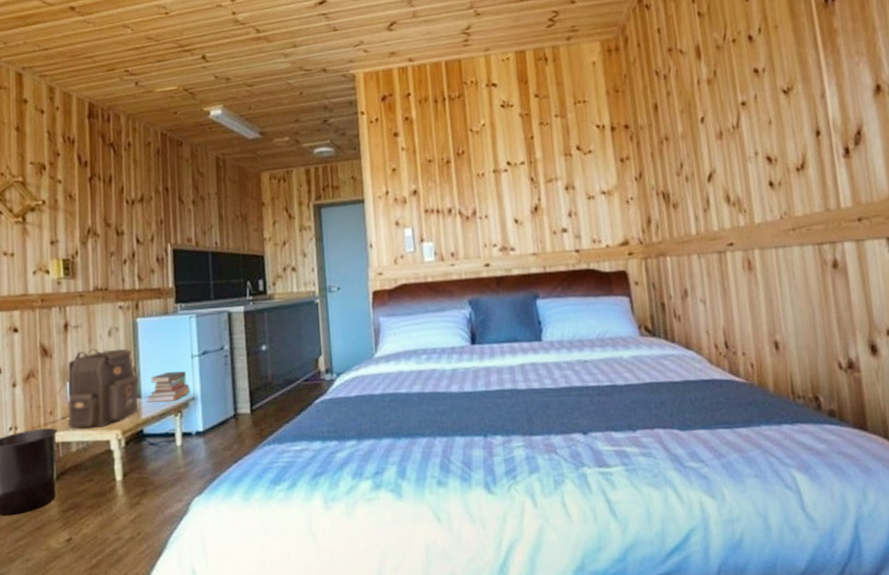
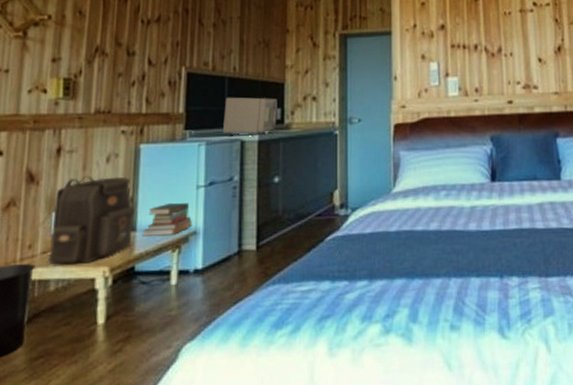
microwave: none [210,270,260,308] -> present [223,97,278,137]

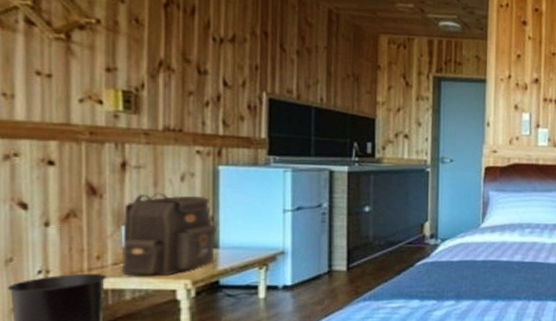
books: present [143,202,192,237] -> none [226,224,279,254]
microwave: present [223,97,278,137] -> none [310,127,368,167]

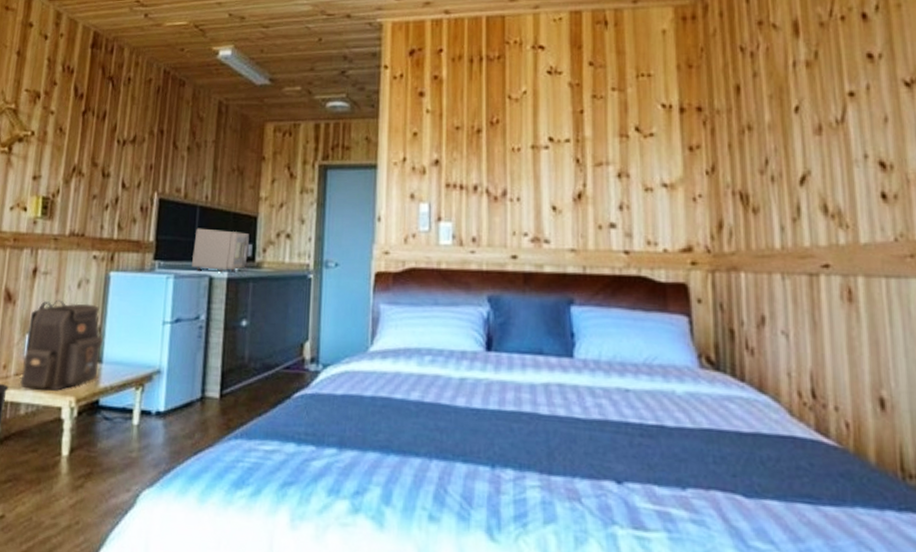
microwave: none [310,127,368,167] -> present [192,228,249,273]

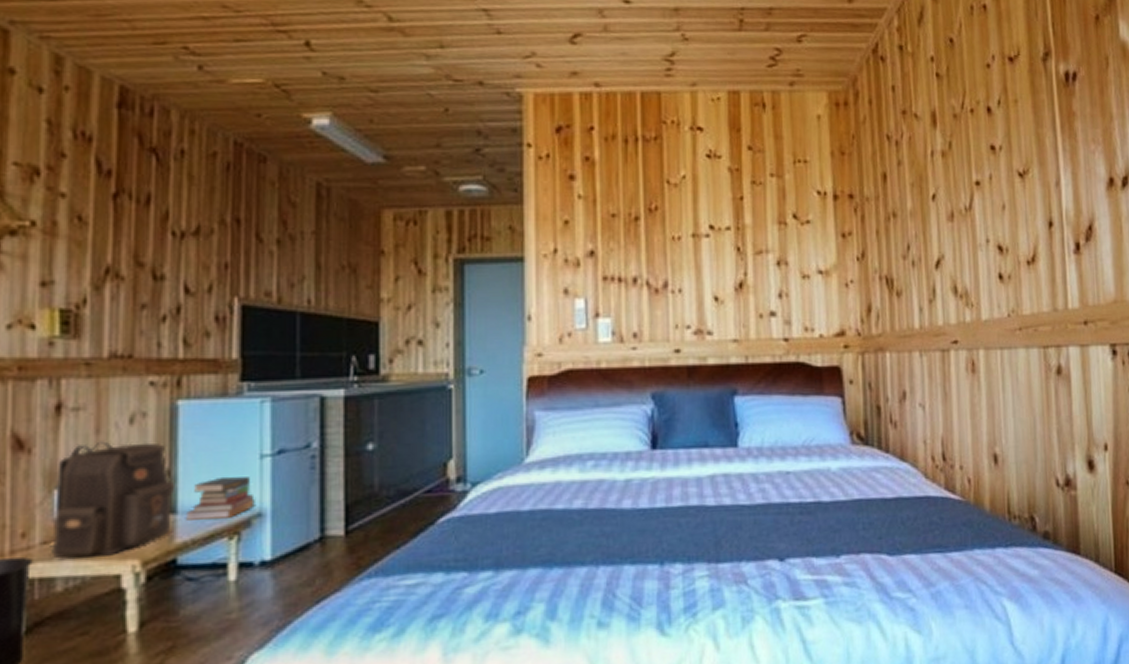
books: none [108,336,156,372] -> present [186,476,255,520]
microwave: present [192,228,249,273] -> none [295,339,370,391]

